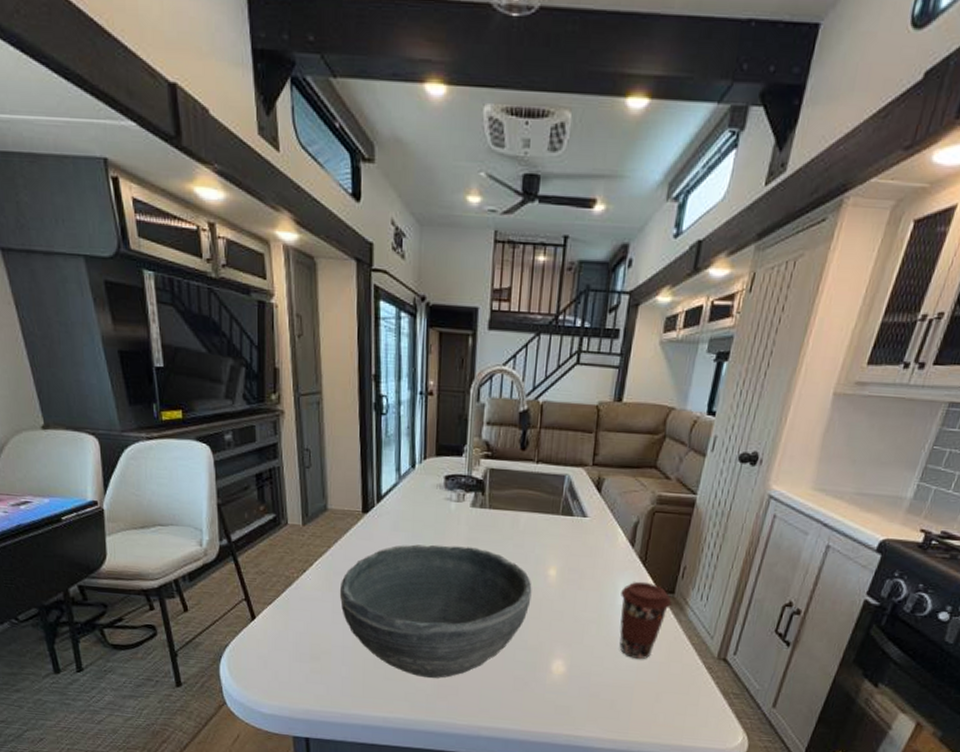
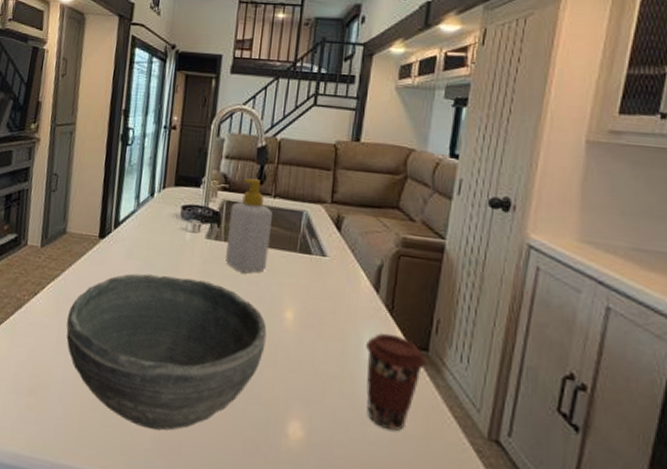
soap bottle: none [491,444,535,538] -> present [226,178,272,273]

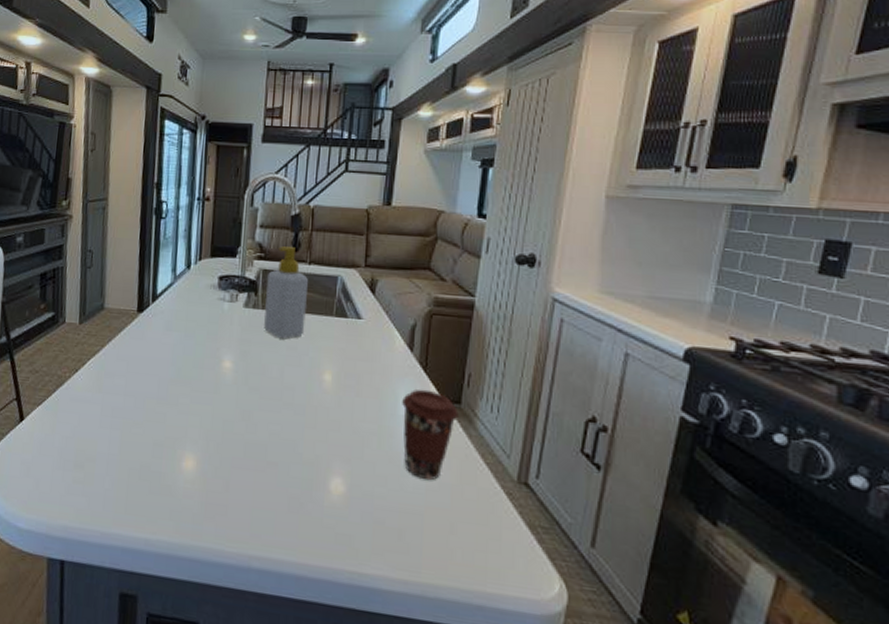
bowl: present [66,273,267,431] -> none [109,345,307,495]

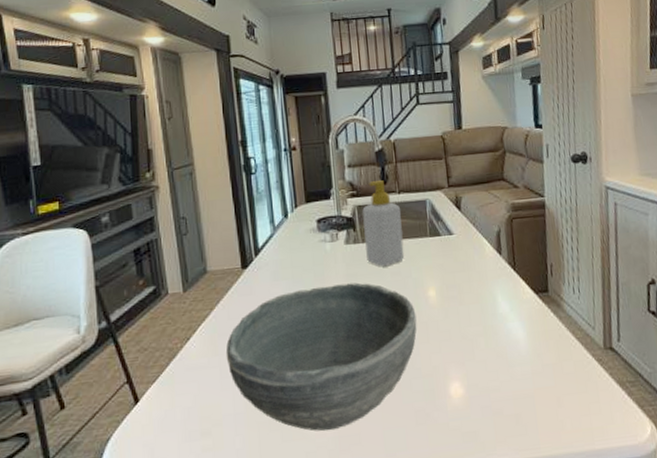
bowl: none [109,345,307,495] -> present [225,282,417,431]
coffee cup: present [402,389,459,481] -> none [499,285,548,366]

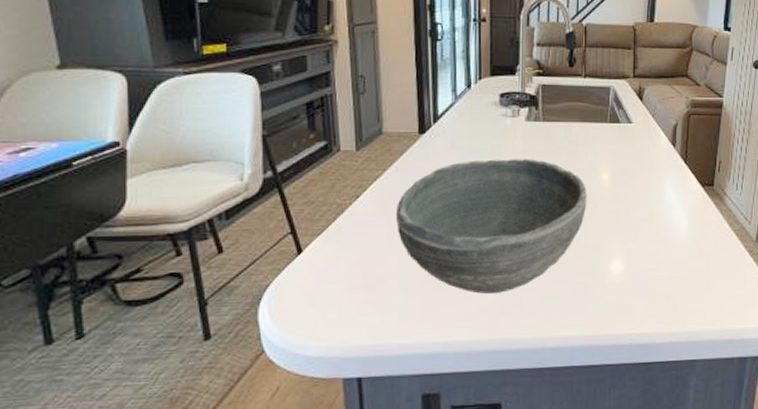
soap bottle: present [362,180,405,267] -> none [546,62,584,147]

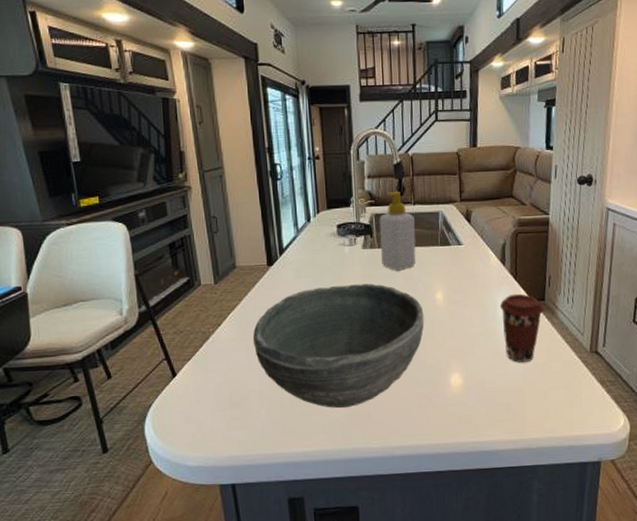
soap bottle: none [546,62,584,147] -> present [379,192,416,271]
coffee cup: none [668,177,712,251] -> present [500,293,544,363]

